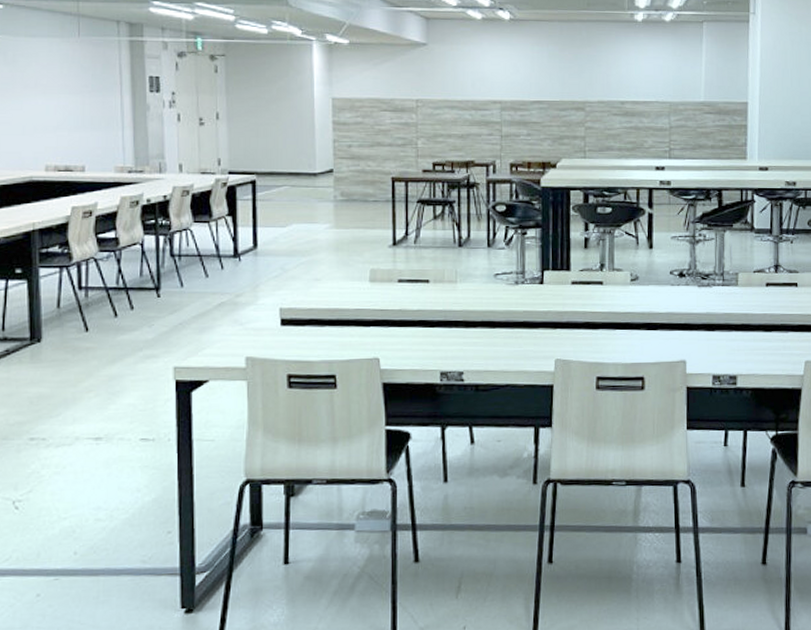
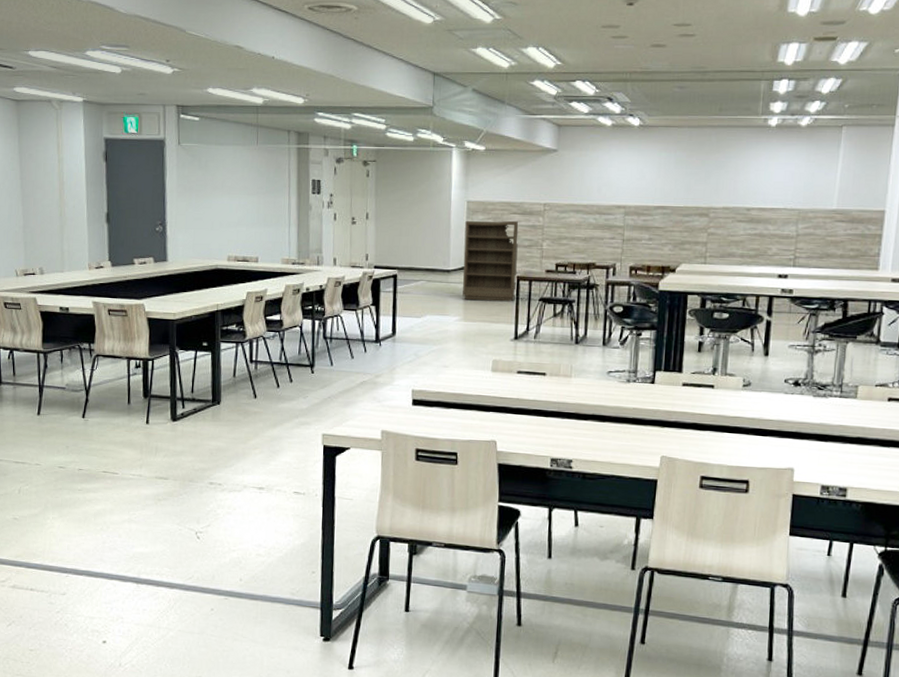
bookshelf: none [331,118,391,205] -> present [462,220,519,302]

